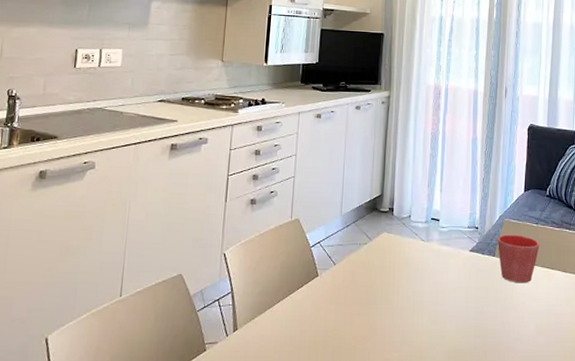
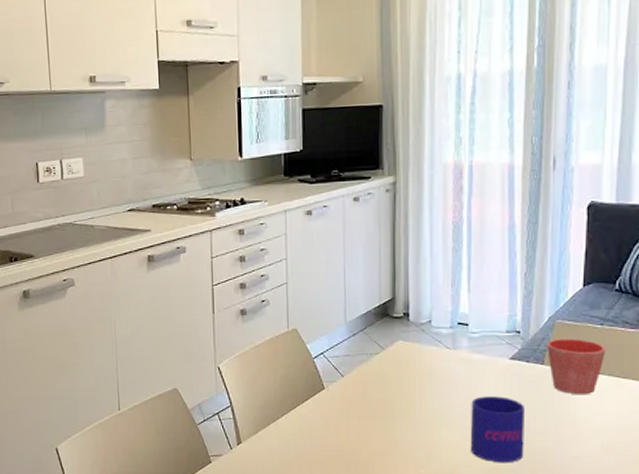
mug: none [436,284,480,346] -> present [470,396,524,463]

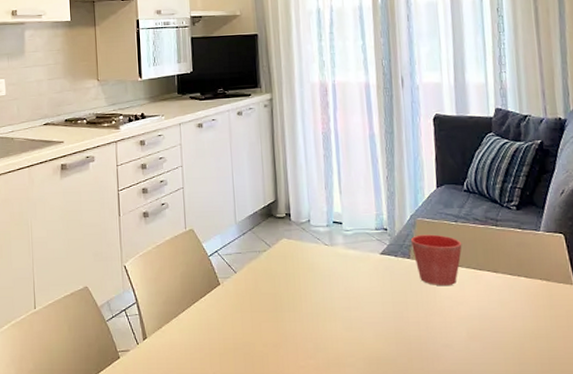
mug: present [470,396,524,463] -> none [350,289,401,352]

